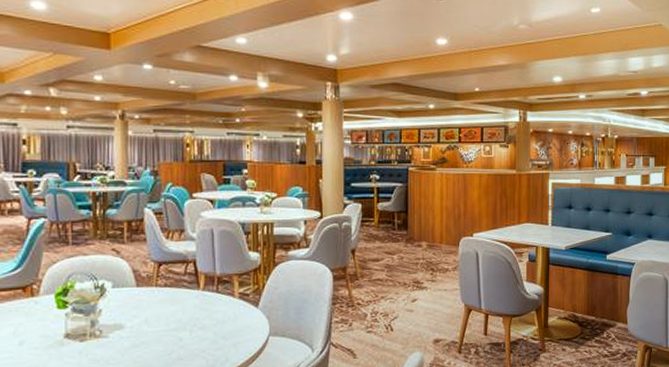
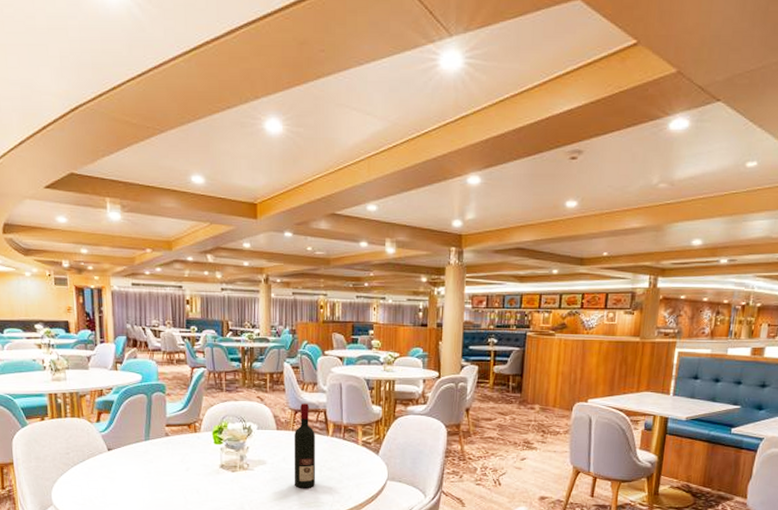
wine bottle: none [158,254,185,354] -> present [294,403,316,488]

